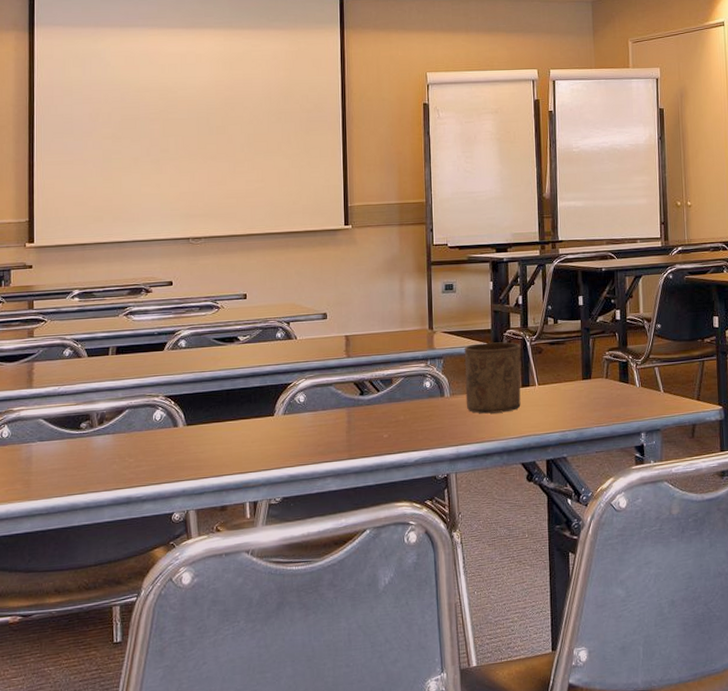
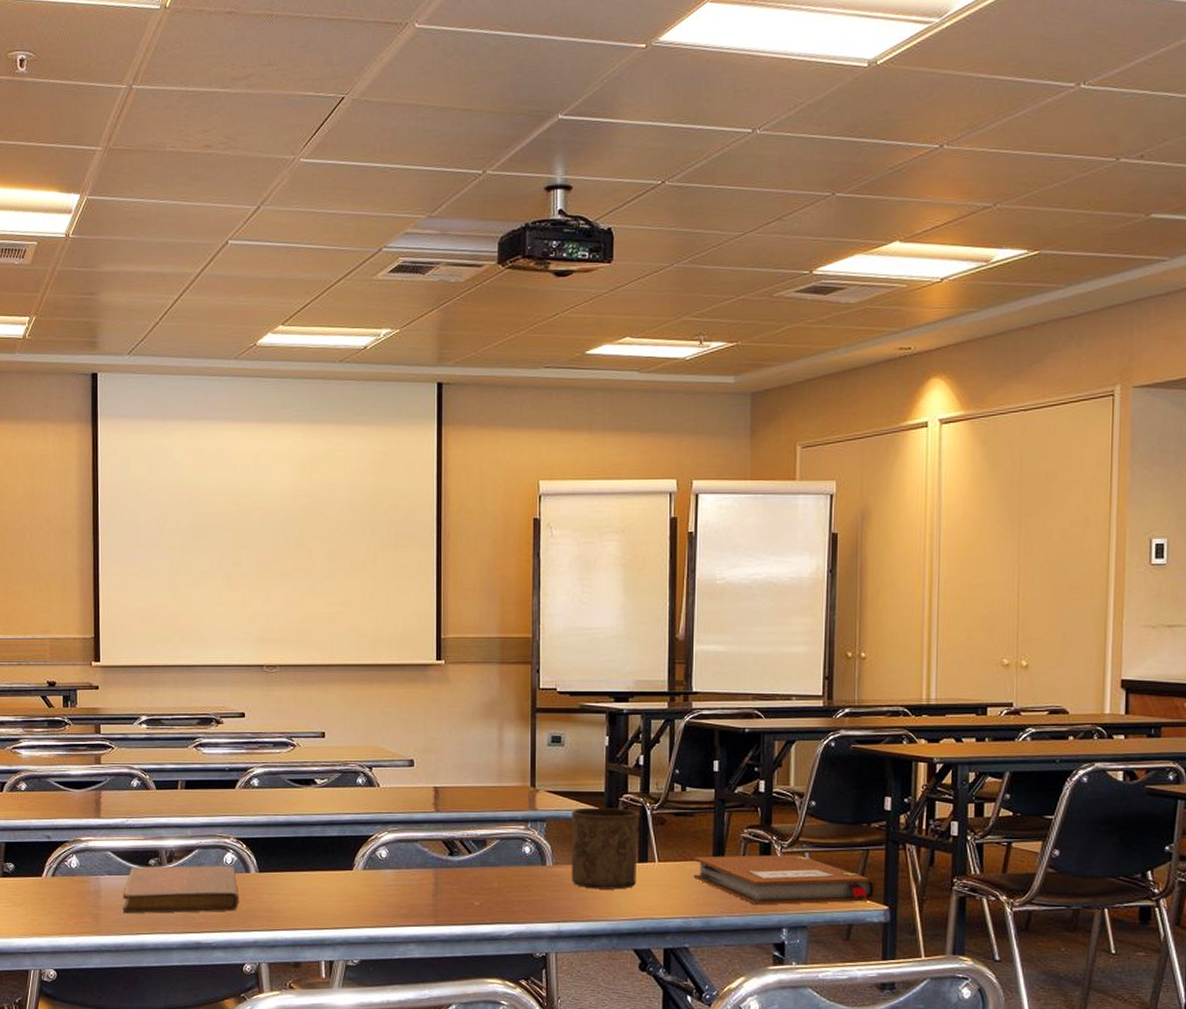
notebook: none [53,422,168,477] -> present [122,865,240,914]
notebook: none [566,369,713,415] -> present [693,854,877,905]

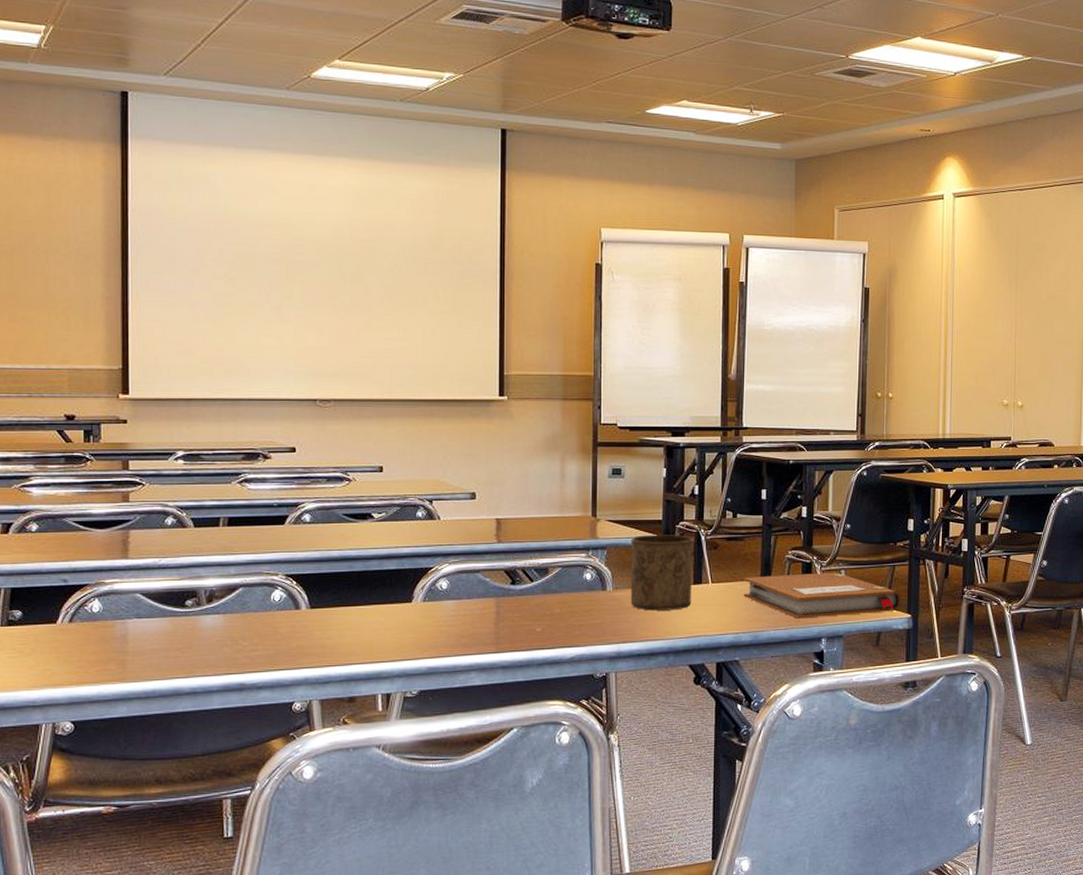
notebook: present [122,865,240,914] -> none [153,603,289,658]

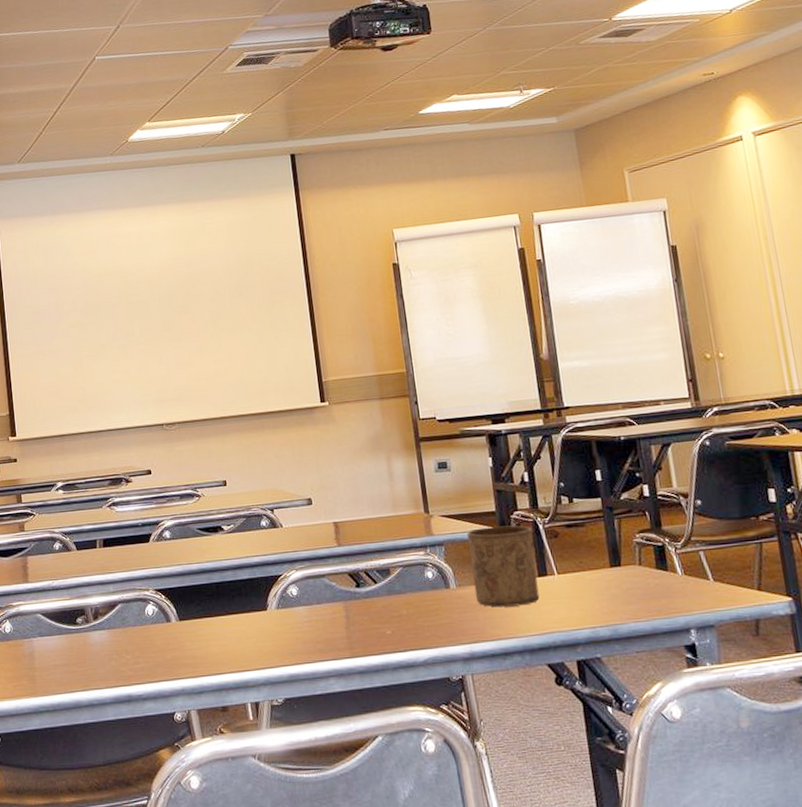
notebook: present [743,572,902,619] -> none [591,554,778,609]

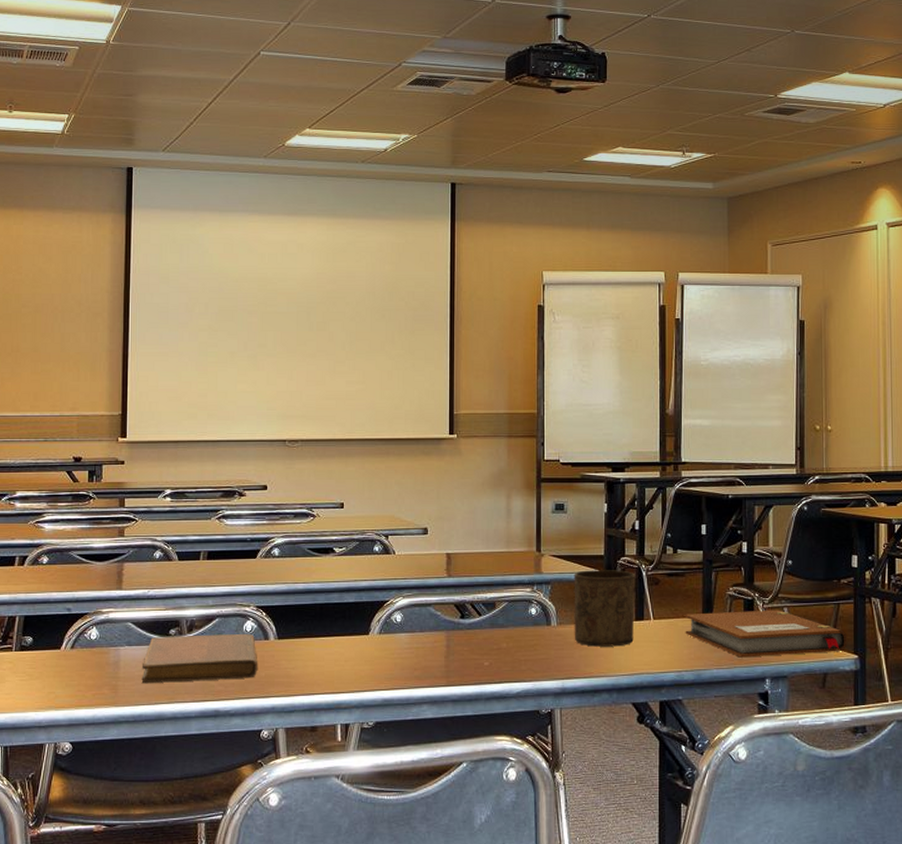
notebook: none [55,617,164,673] -> present [141,633,258,684]
notebook: none [591,554,778,609] -> present [685,609,848,658]

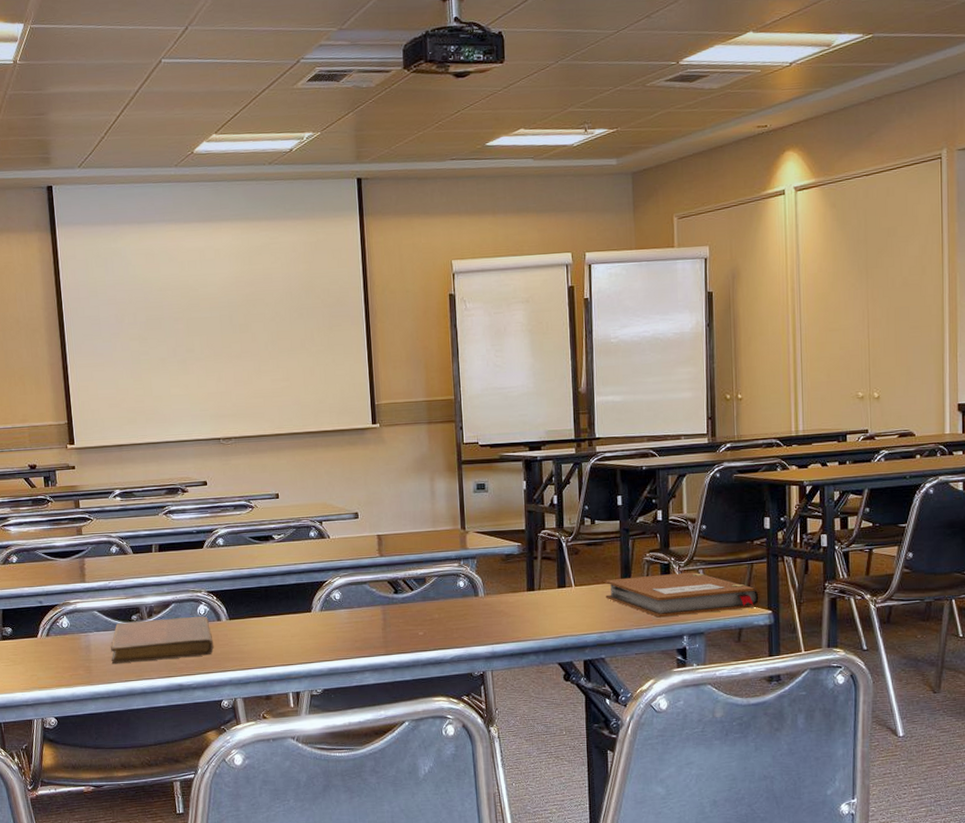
cup: present [574,570,636,647] -> none [497,542,557,614]

